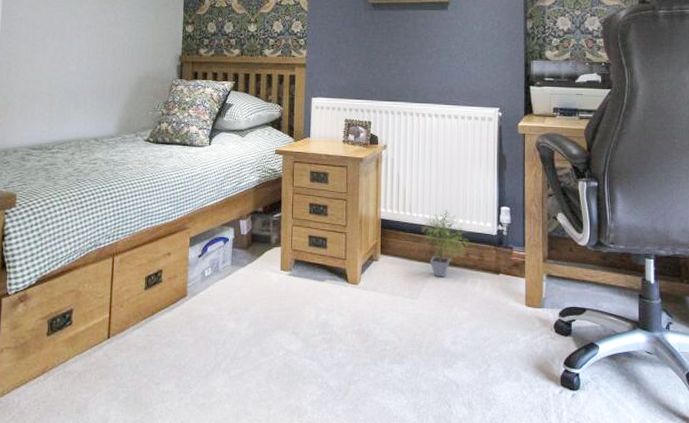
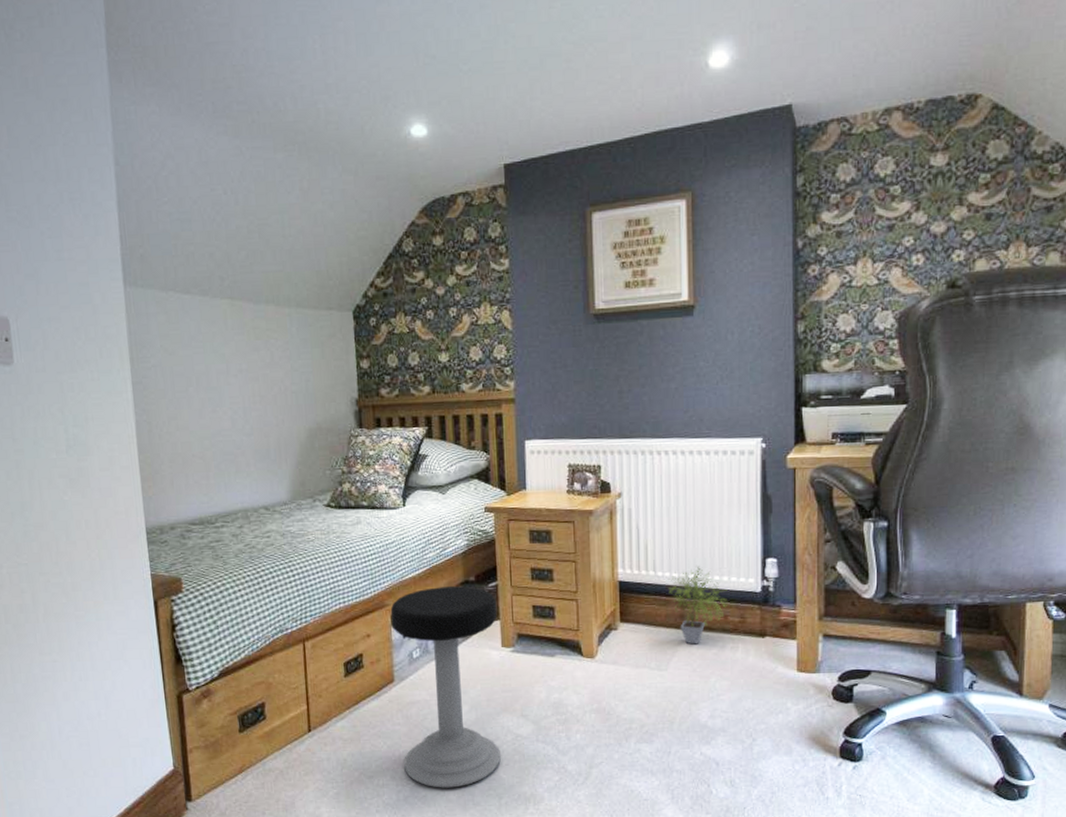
stool: none [188,215,279,397] -> present [390,586,501,788]

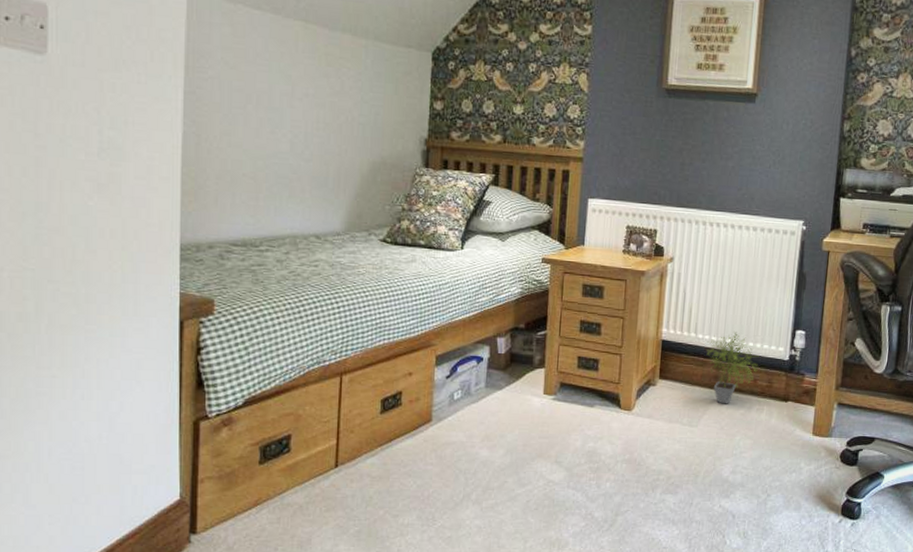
stool: present [390,586,501,788] -> none [432,331,544,530]

